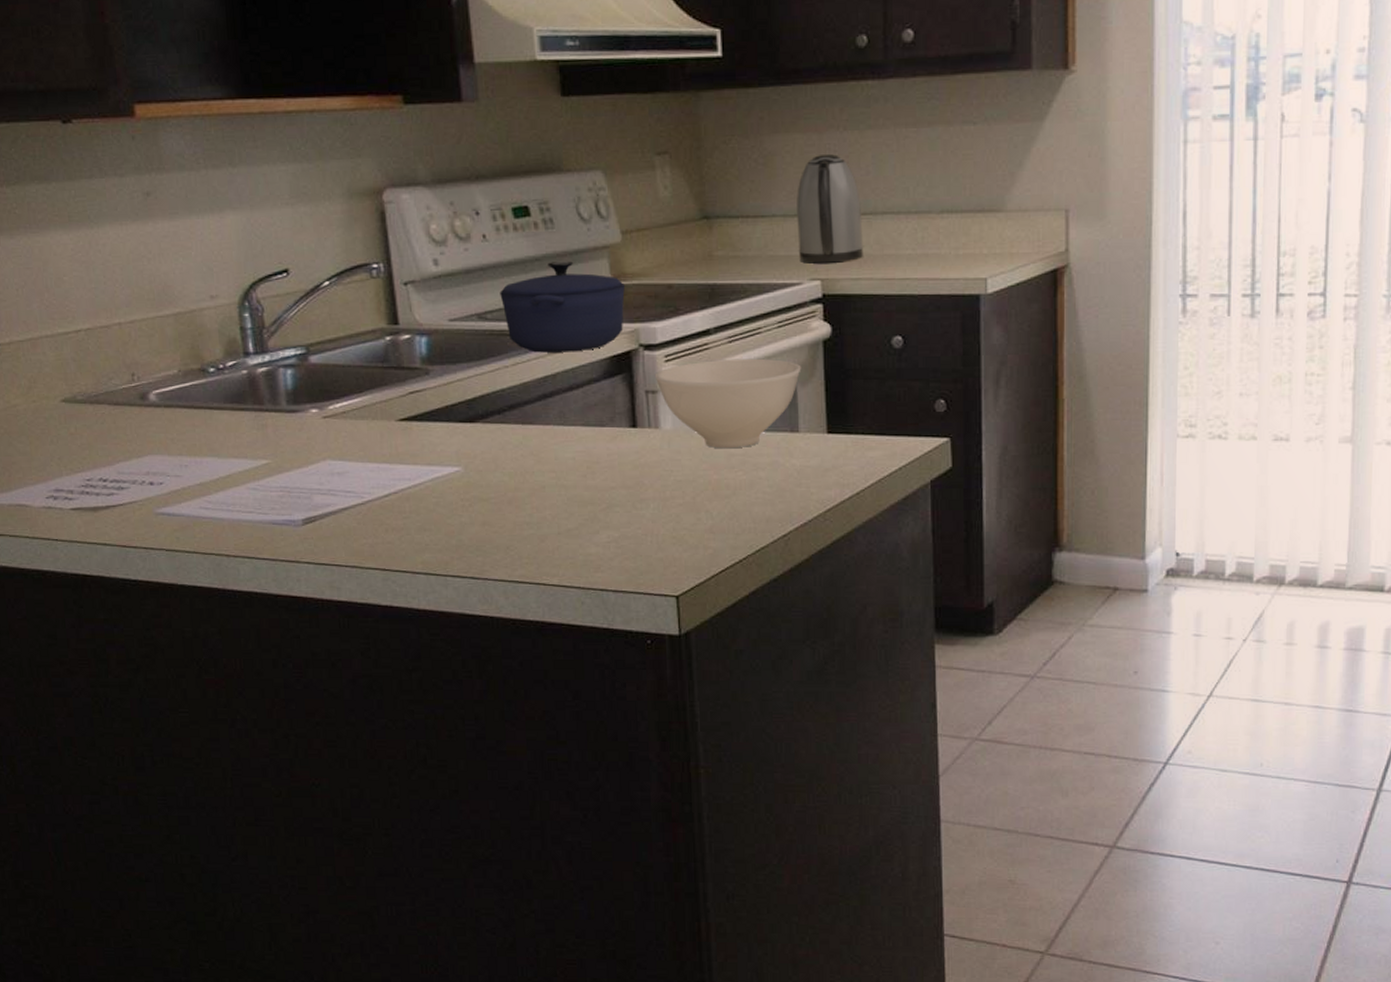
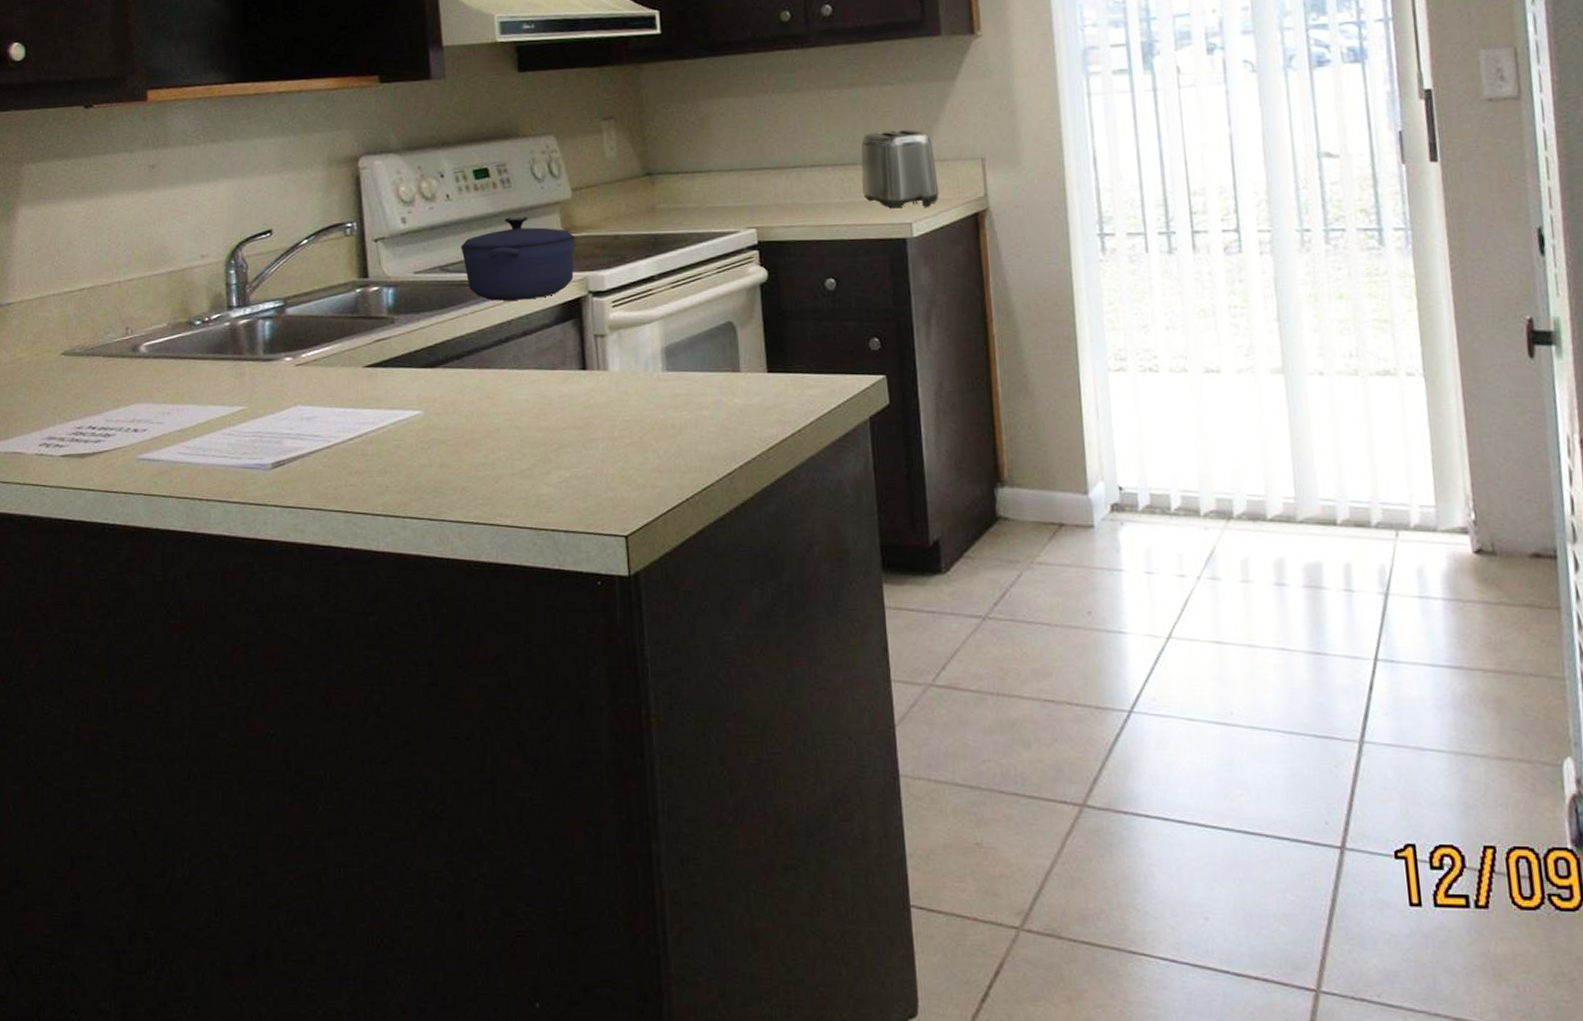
bowl: present [654,358,801,449] -> none [603,302,741,389]
kettle: present [797,154,863,264] -> none [731,115,795,213]
toaster: none [937,175,1018,262] -> present [861,129,939,208]

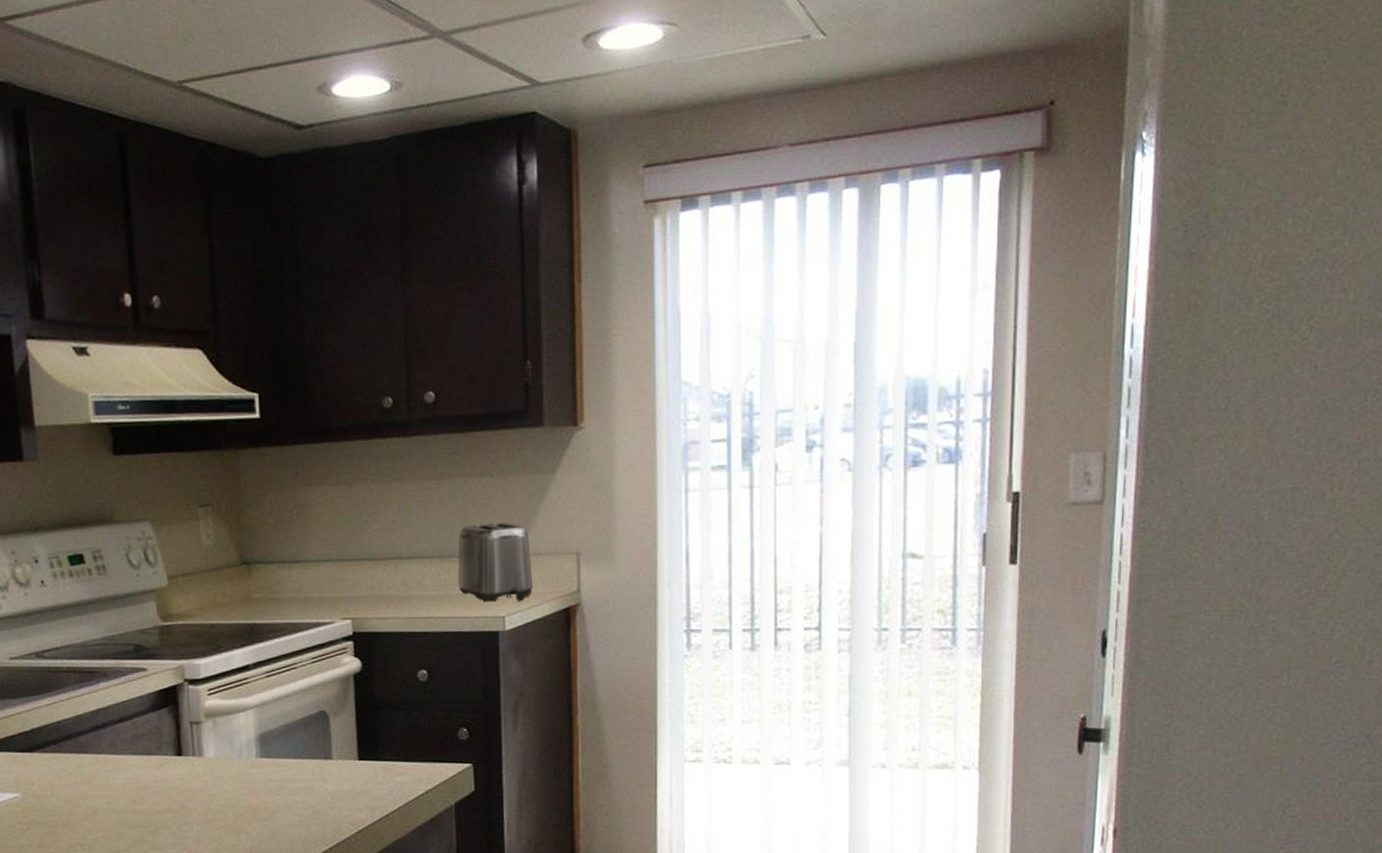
cooking pot: present [461,215,575,301] -> none [56,603,171,688]

